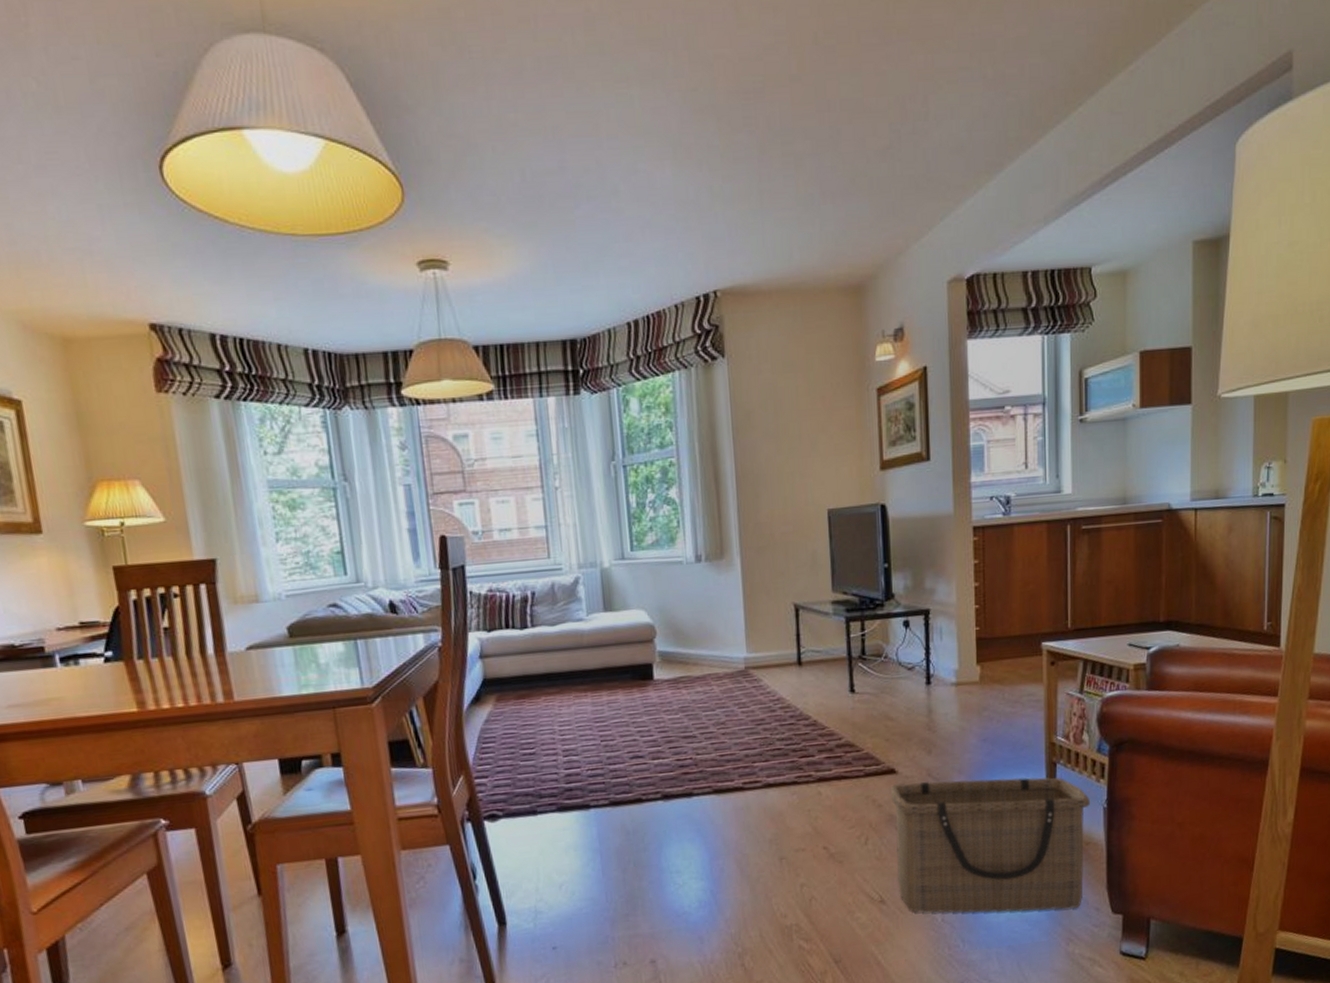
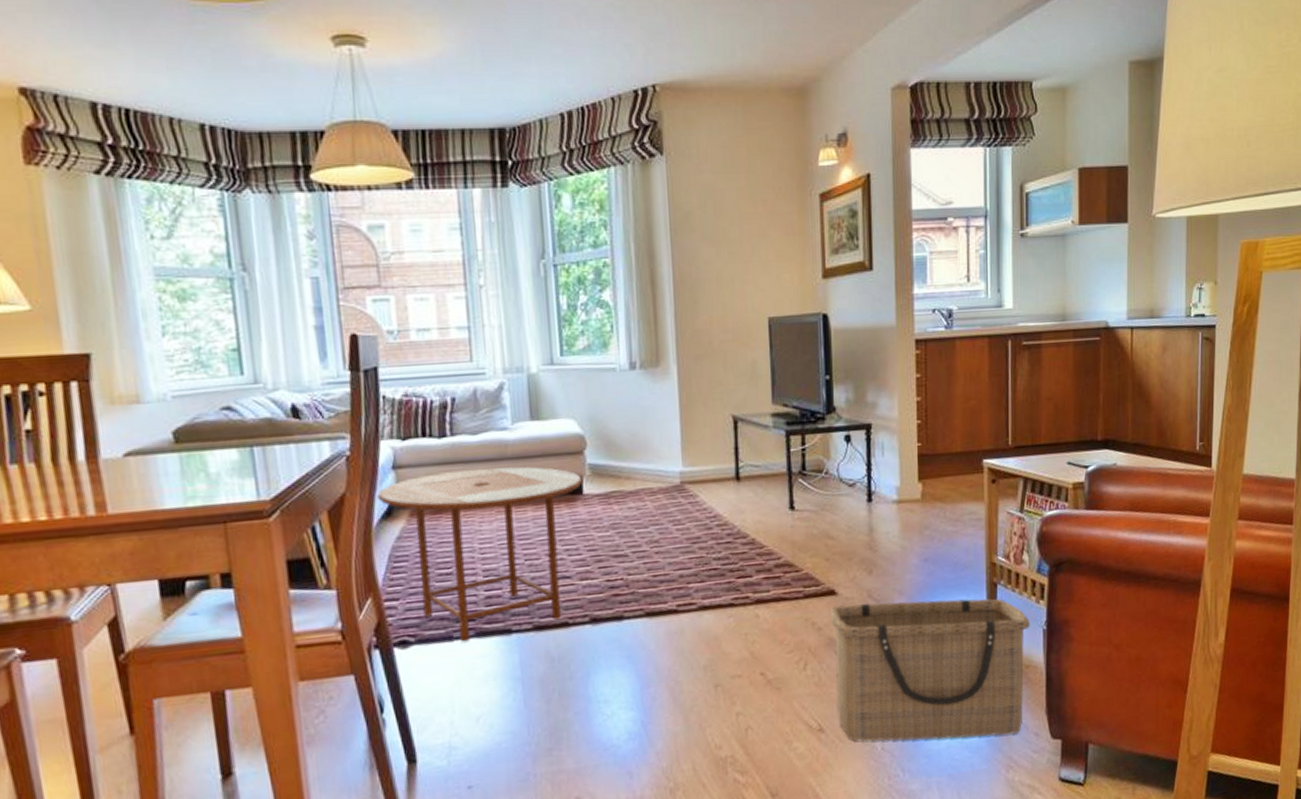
side table: none [466,654,654,816] -> present [377,466,583,642]

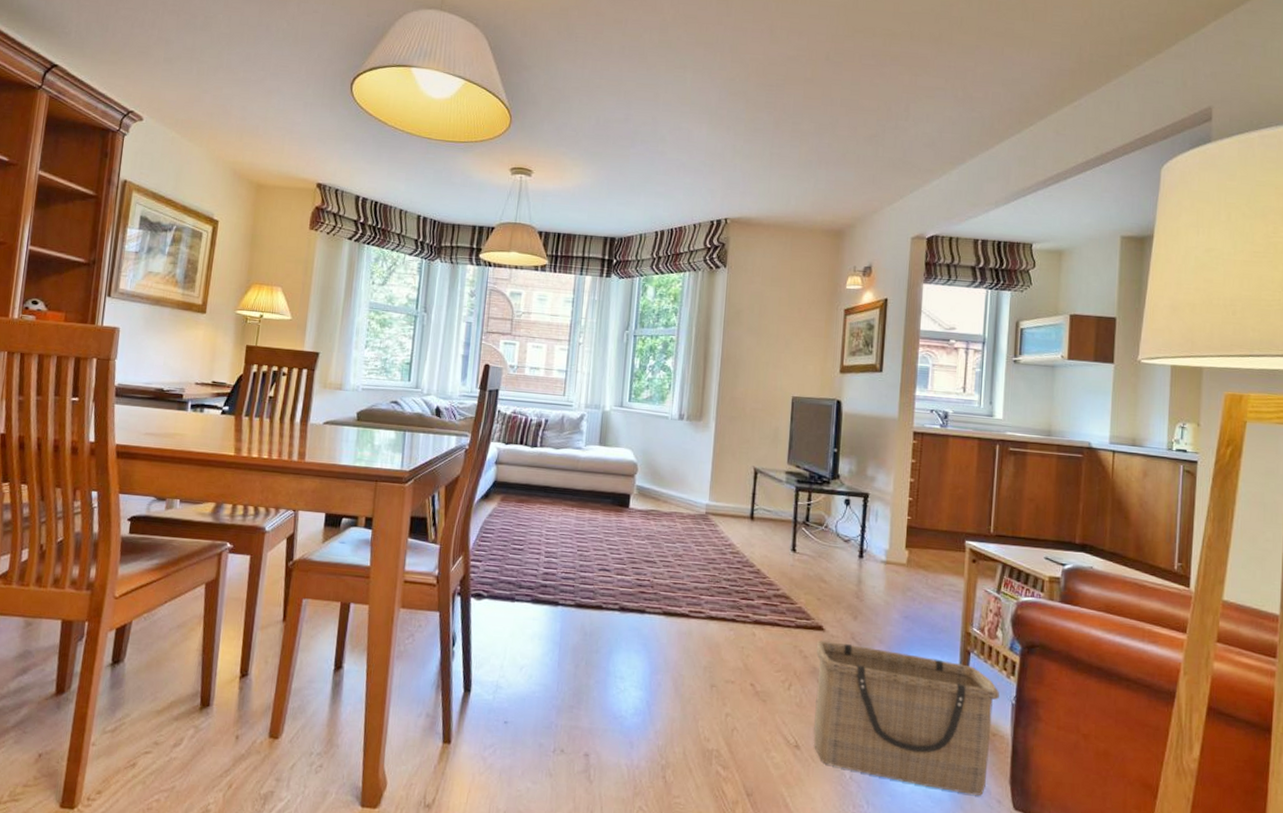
side table: present [377,466,583,642] -> none [481,472,631,605]

